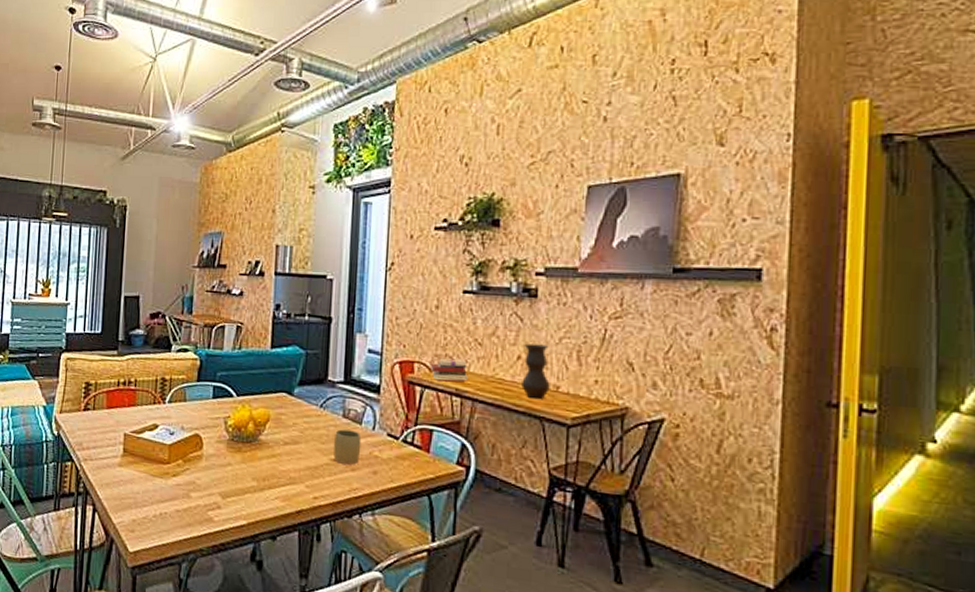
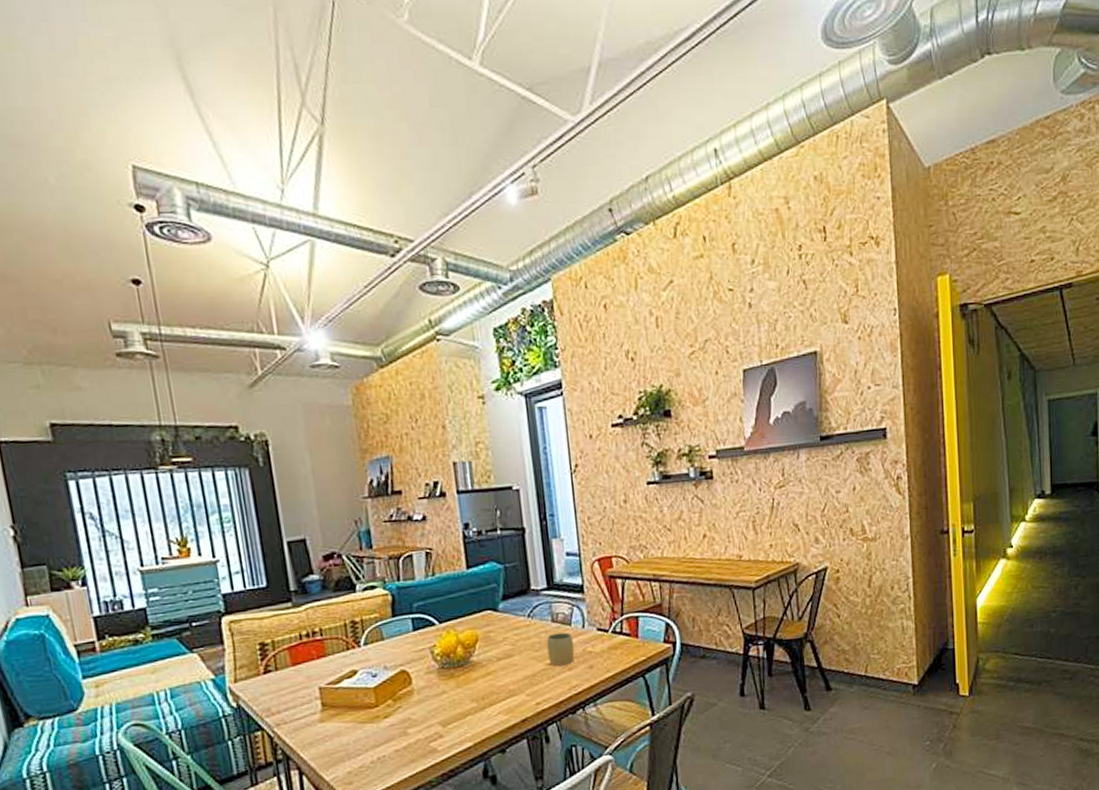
books: present [430,358,468,383] -> none [626,546,663,571]
vase: present [521,343,550,399] -> none [707,520,734,570]

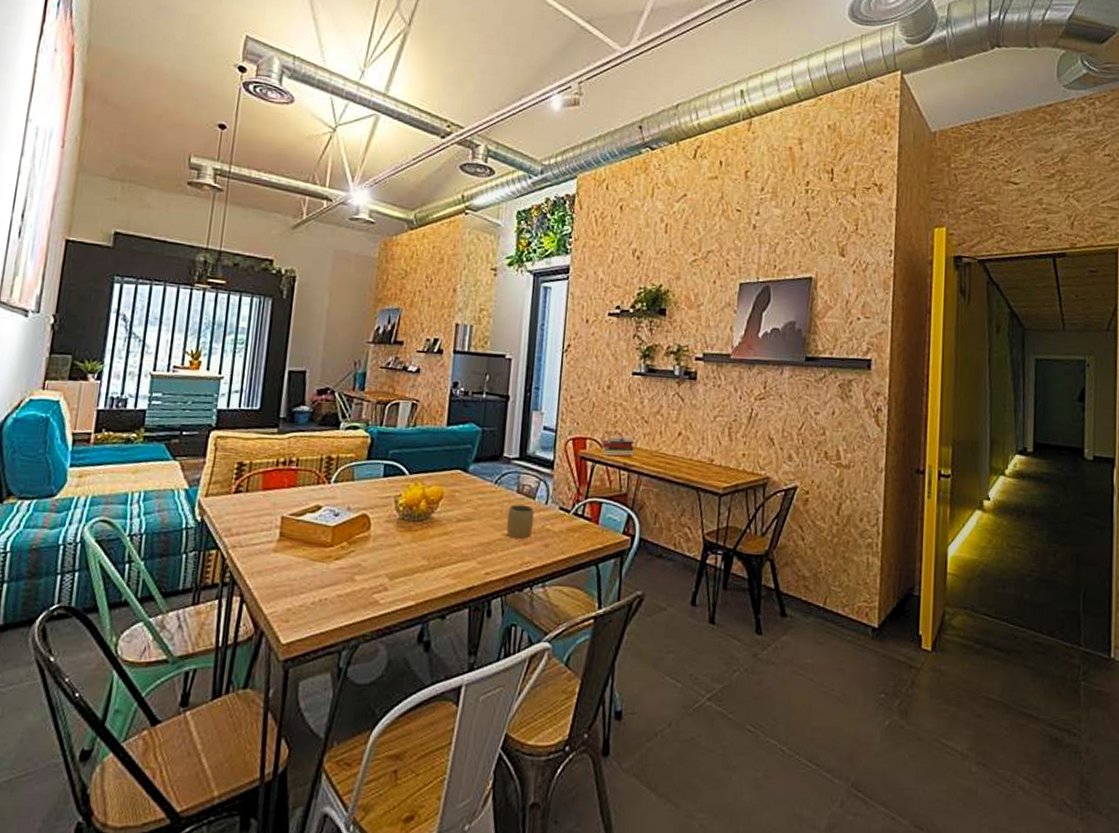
books: none [626,546,663,571] -> present [601,434,635,458]

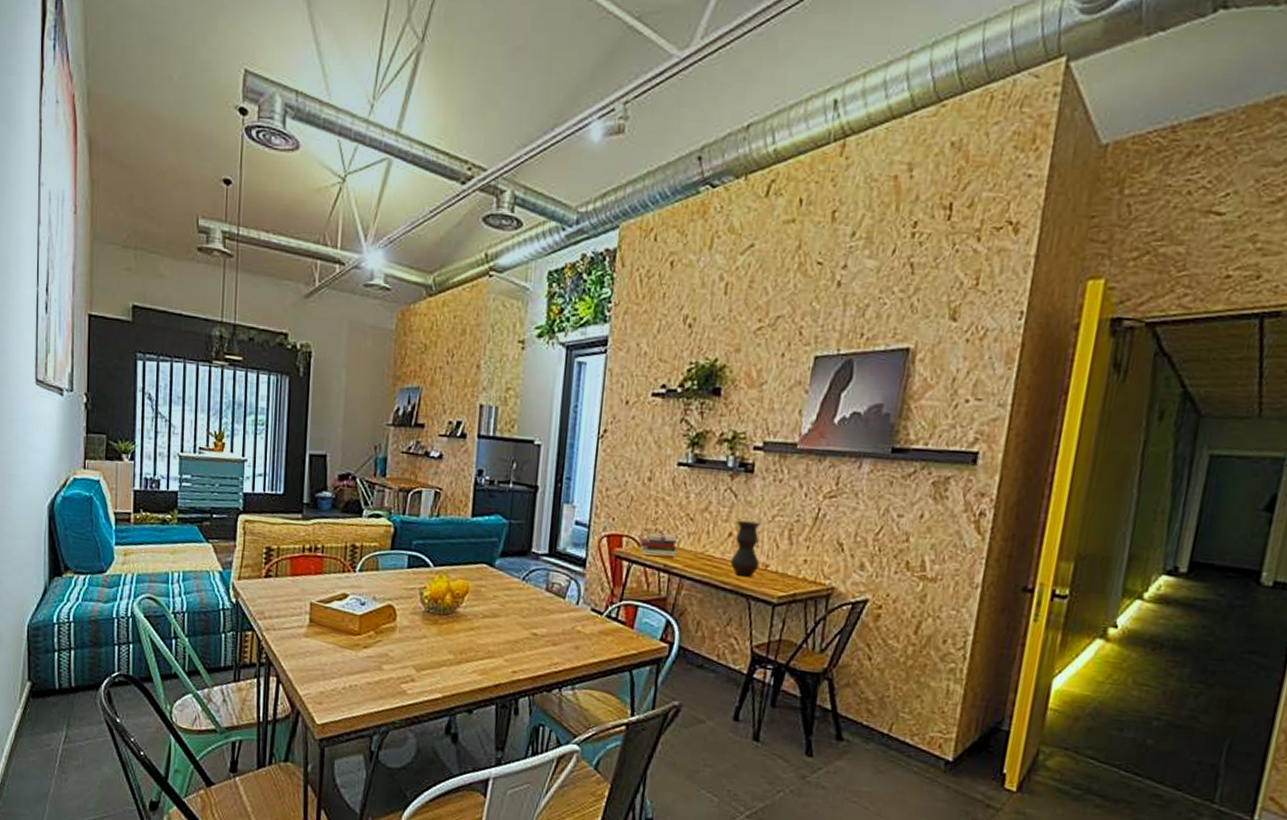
mug: present [506,504,534,539] -> none [534,603,564,640]
vase: none [681,421,706,471] -> present [731,520,761,577]

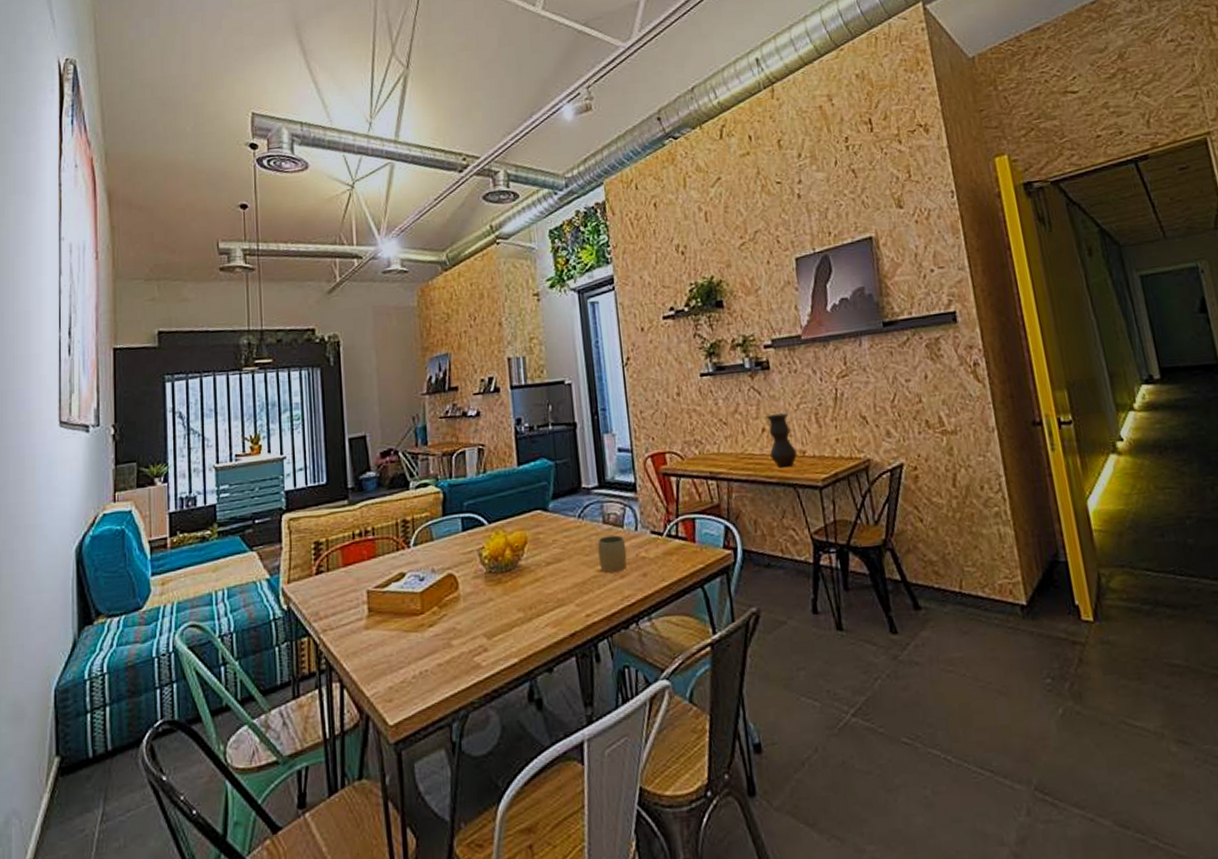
mug: none [534,603,564,640] -> present [597,535,627,573]
books: present [638,532,678,559] -> none [681,441,720,468]

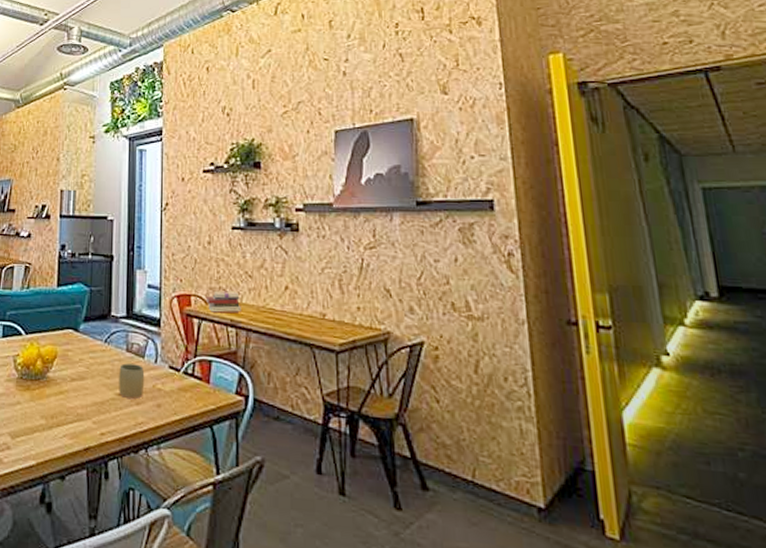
books: none [681,441,720,468] -> present [205,290,241,314]
vase: present [766,413,797,467] -> none [290,274,317,326]

